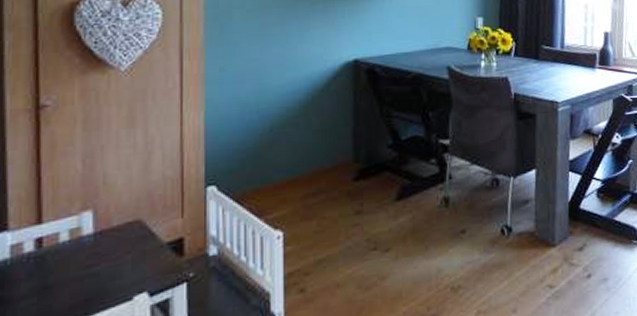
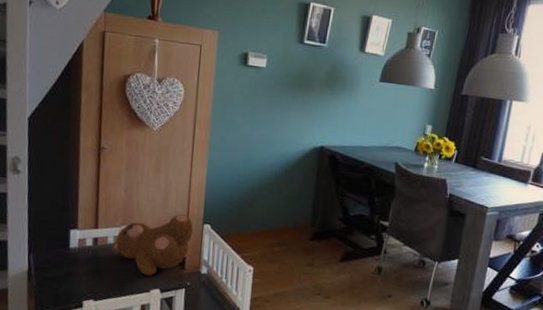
teddy bear: none [66,177,192,277] -> present [111,213,194,276]

